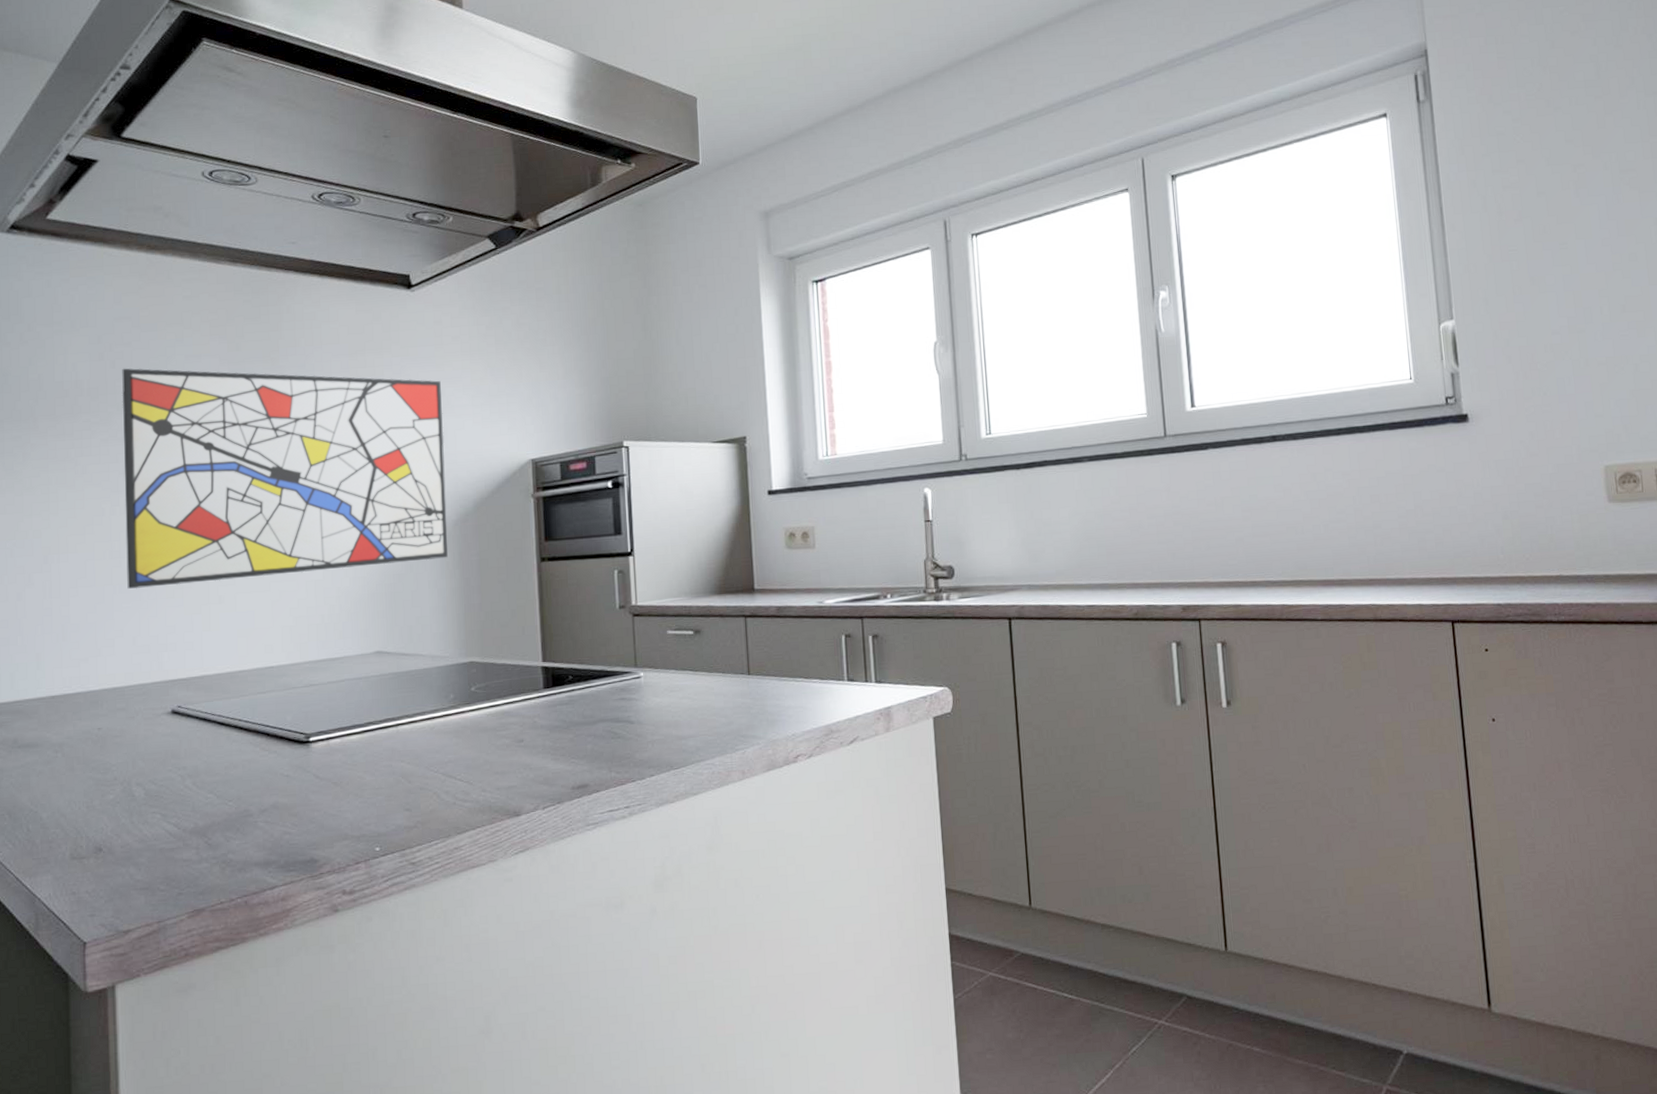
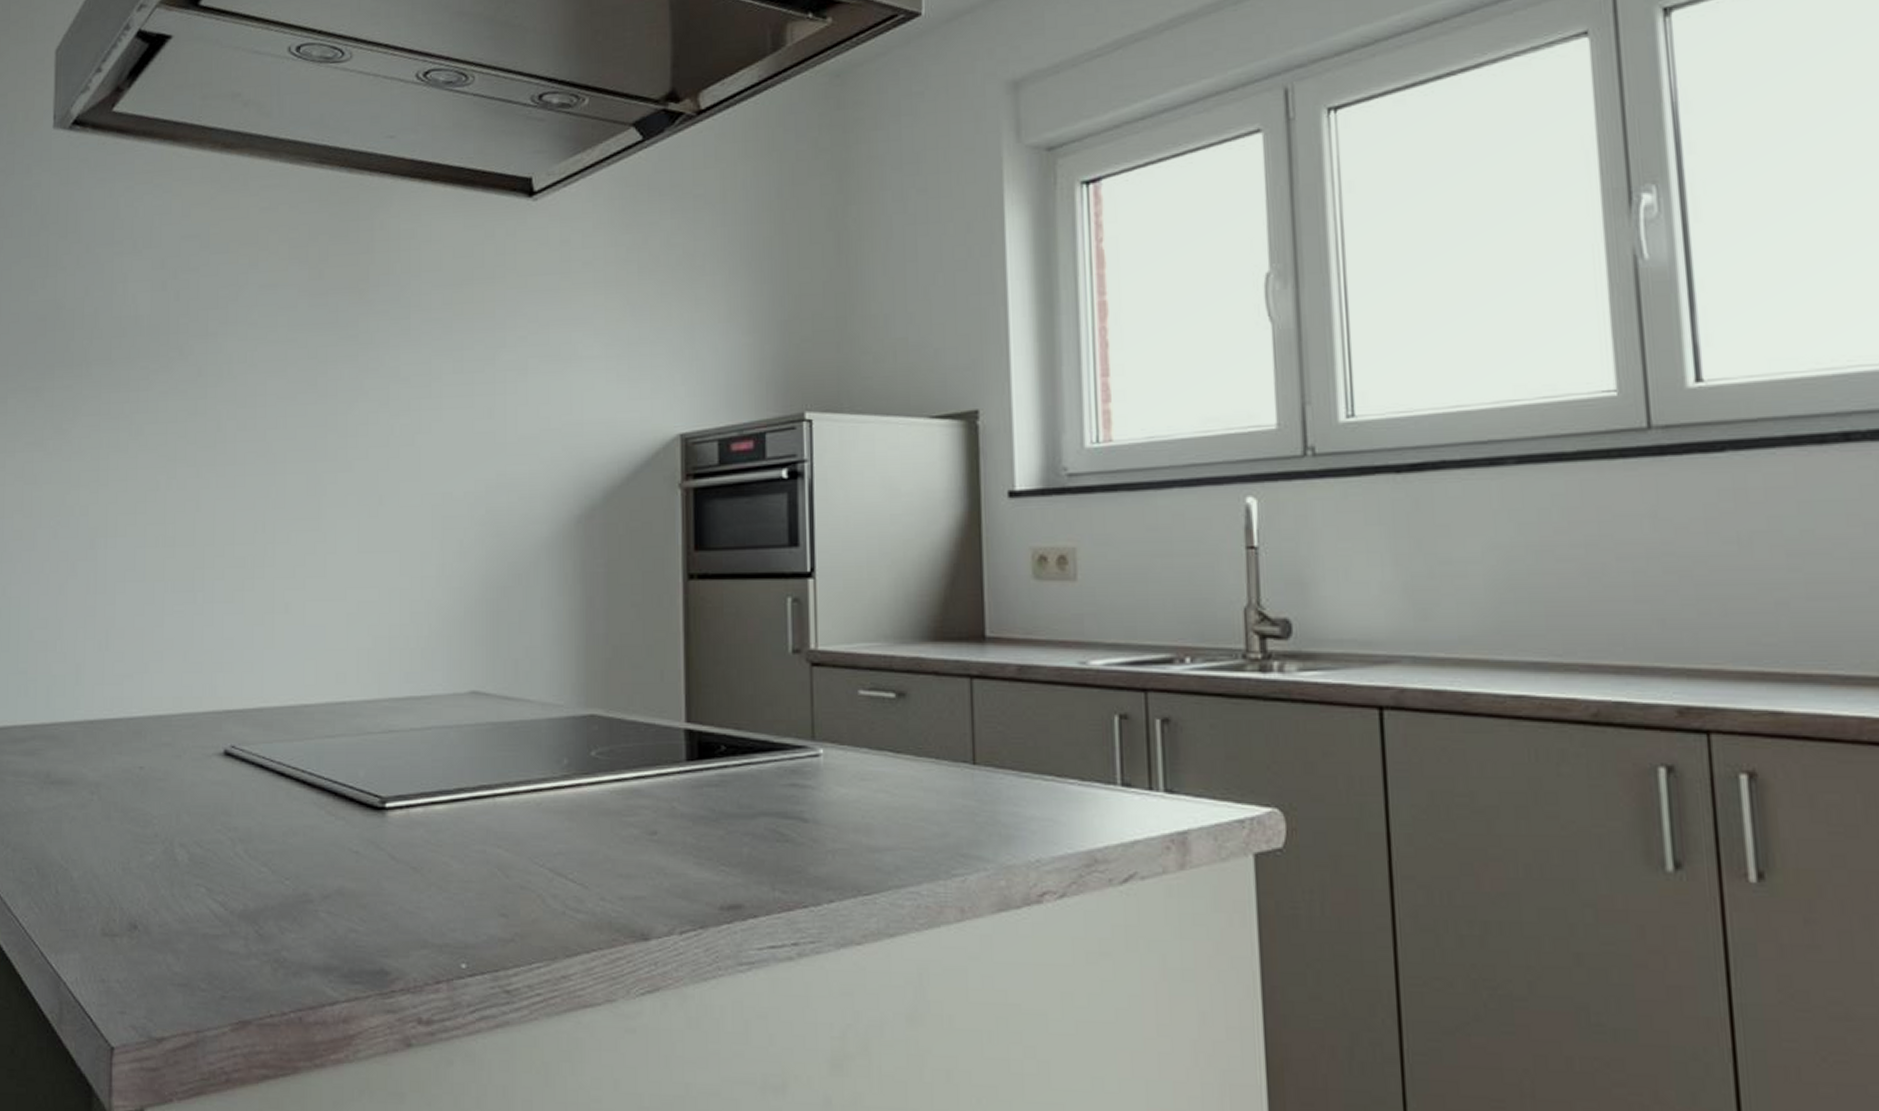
wall art: present [121,368,448,589] -> none [181,300,568,588]

